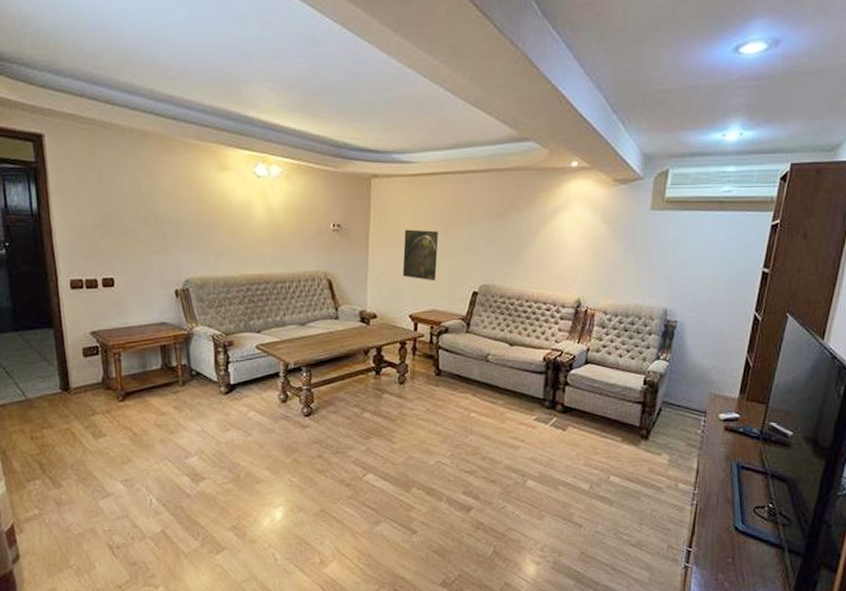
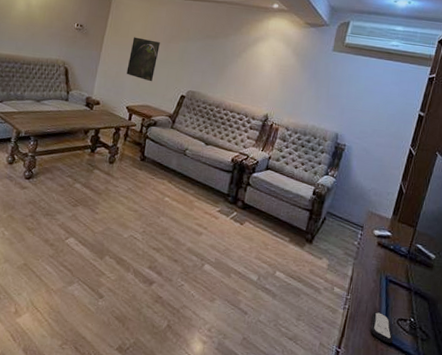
remote control: none [724,503,751,534] -> present [370,312,394,343]

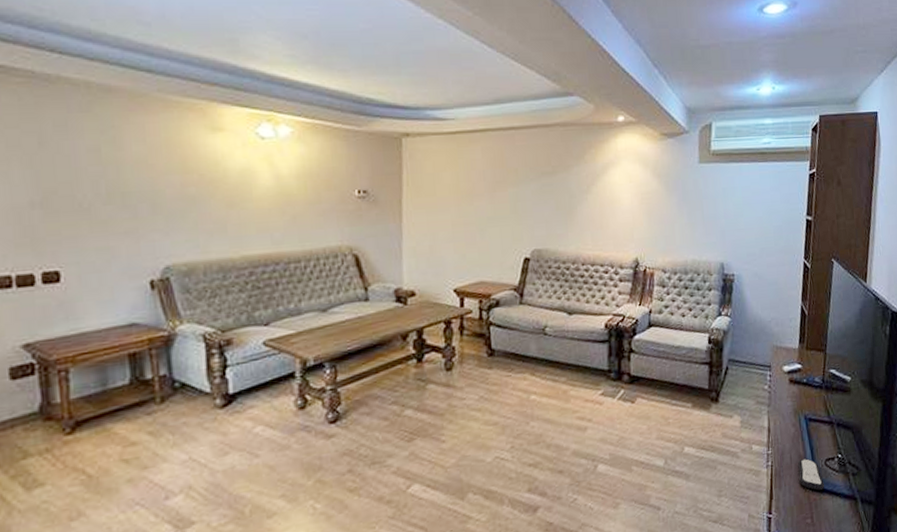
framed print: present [126,37,160,82] -> none [443,192,483,250]

